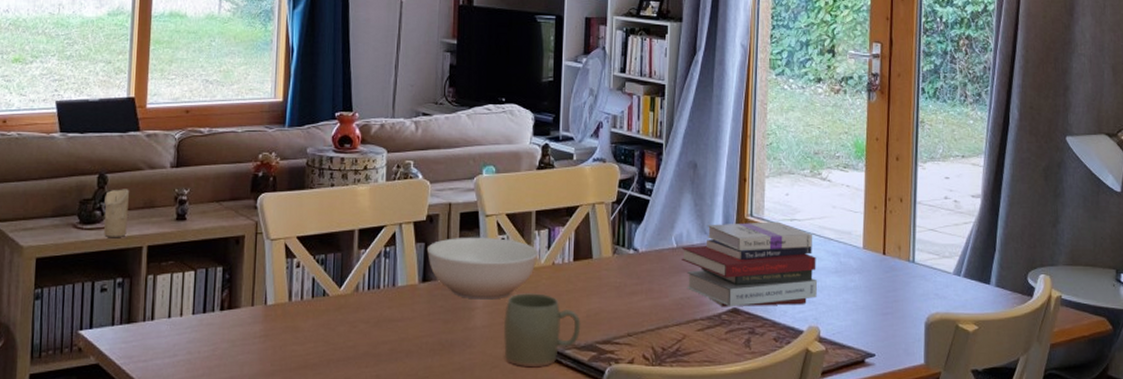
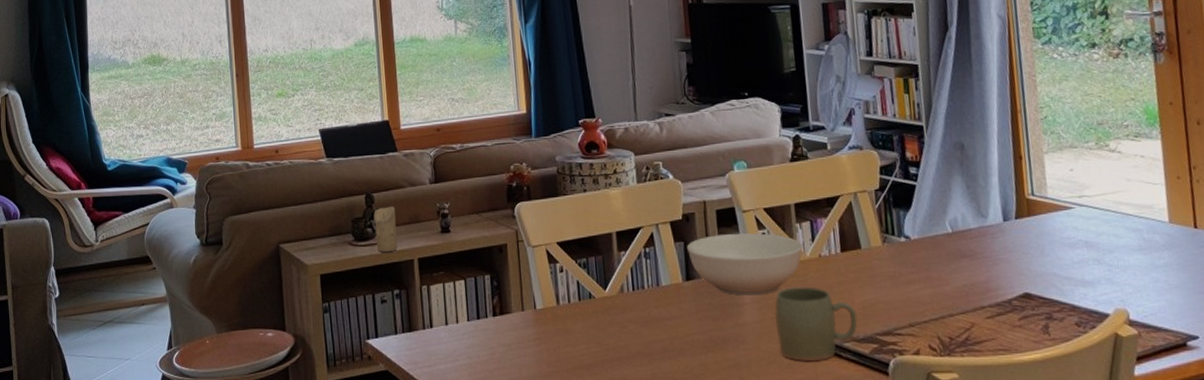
books: present [681,221,818,307] -> none [957,199,1121,293]

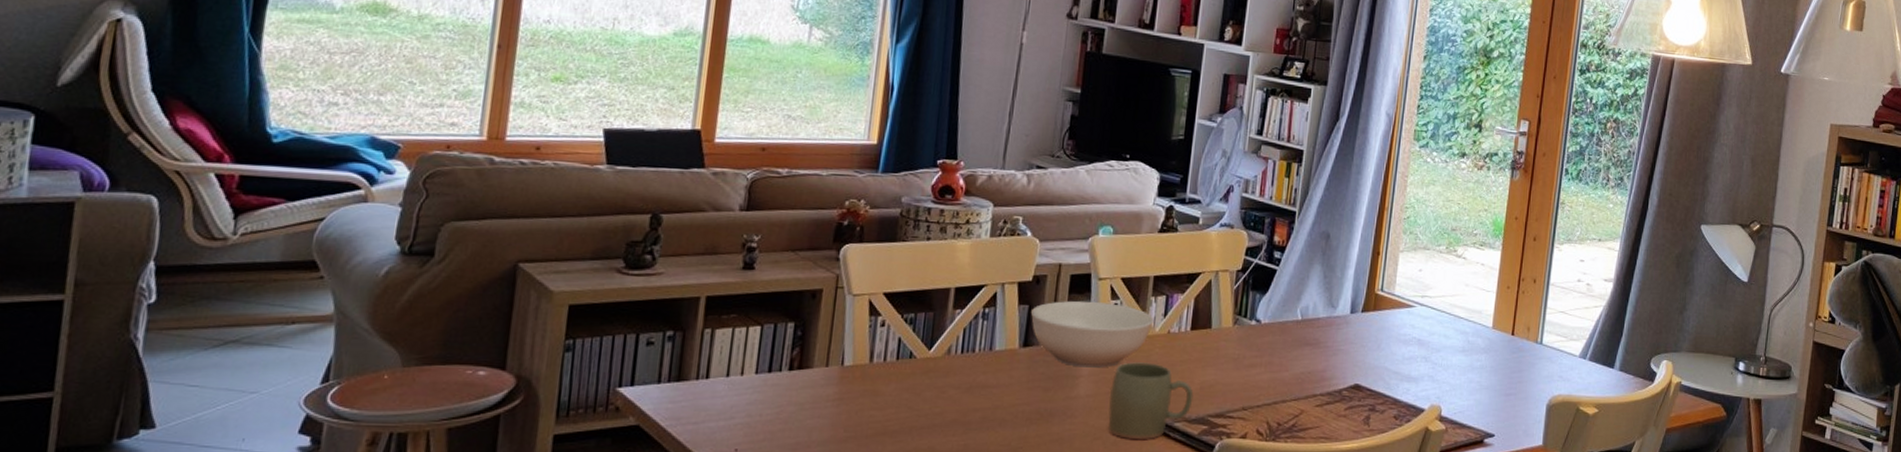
candle: present [374,206,398,252] -> none [654,231,689,285]

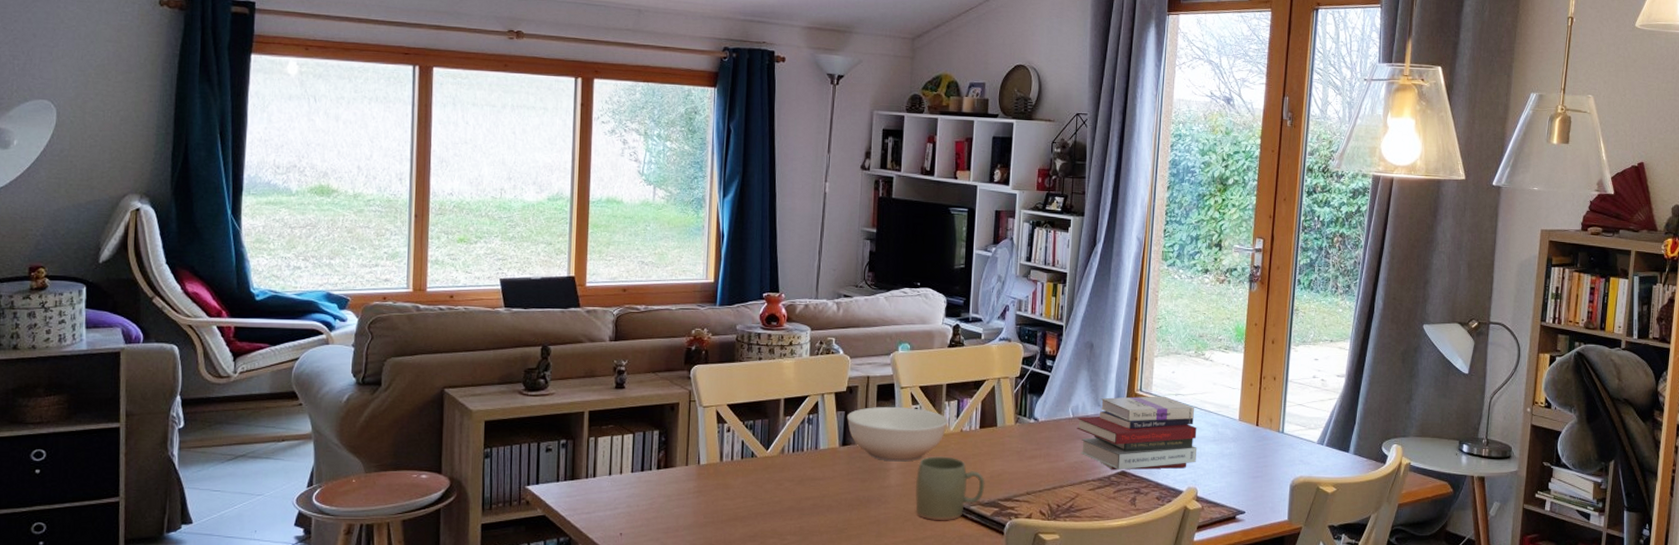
books: none [1305,297,1444,384] -> present [1077,396,1198,470]

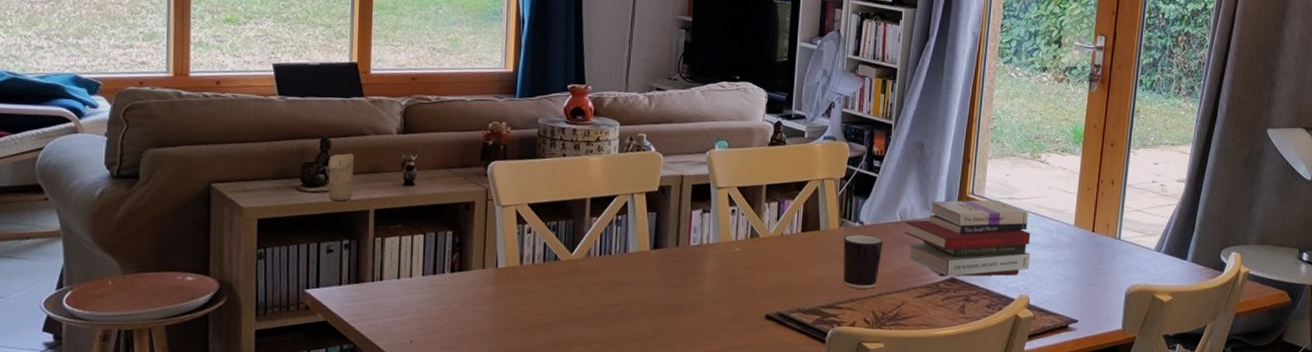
candle: none [547,359,572,403] -> present [328,153,355,200]
bowl: present [846,406,949,462] -> none [658,207,768,266]
mug: present [915,456,985,520] -> none [731,261,807,328]
mug: none [1019,431,1057,482] -> present [843,235,883,289]

